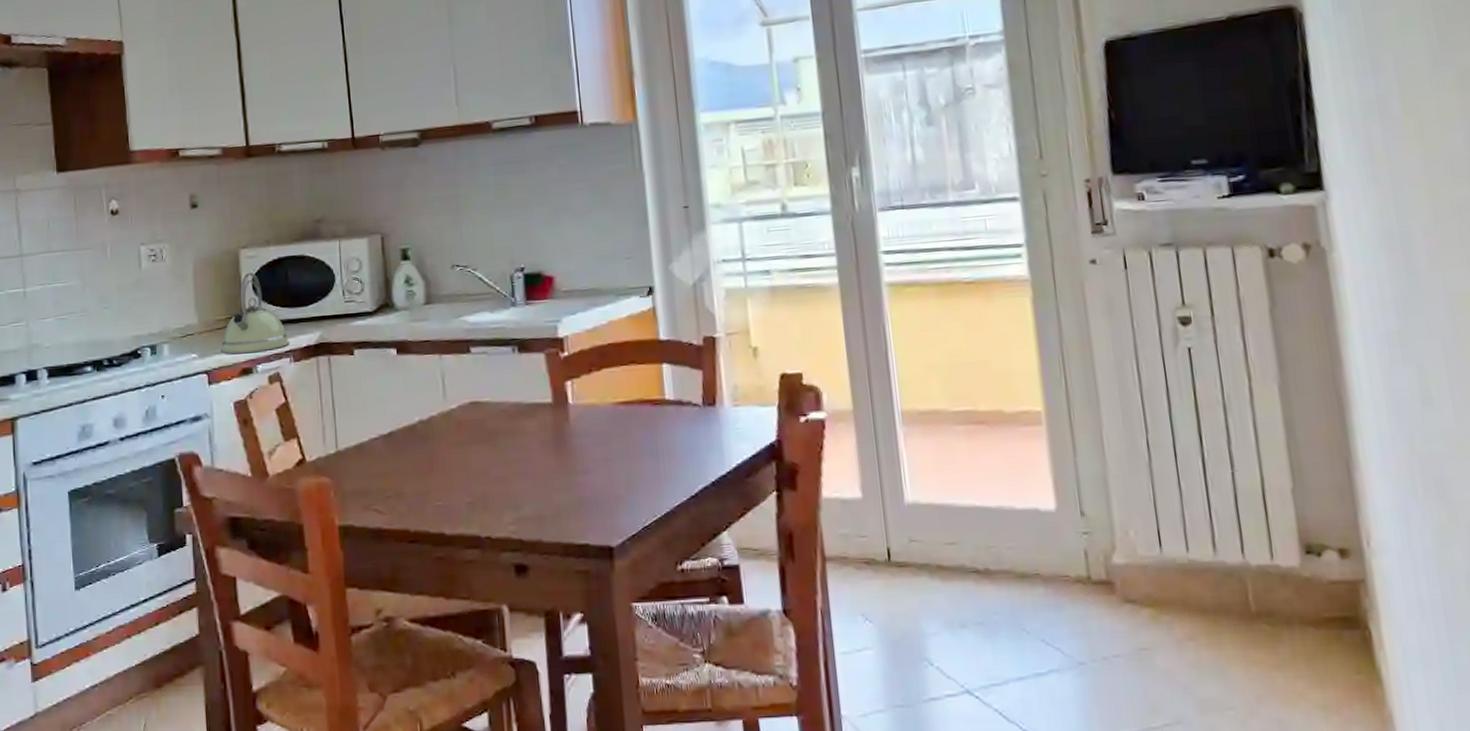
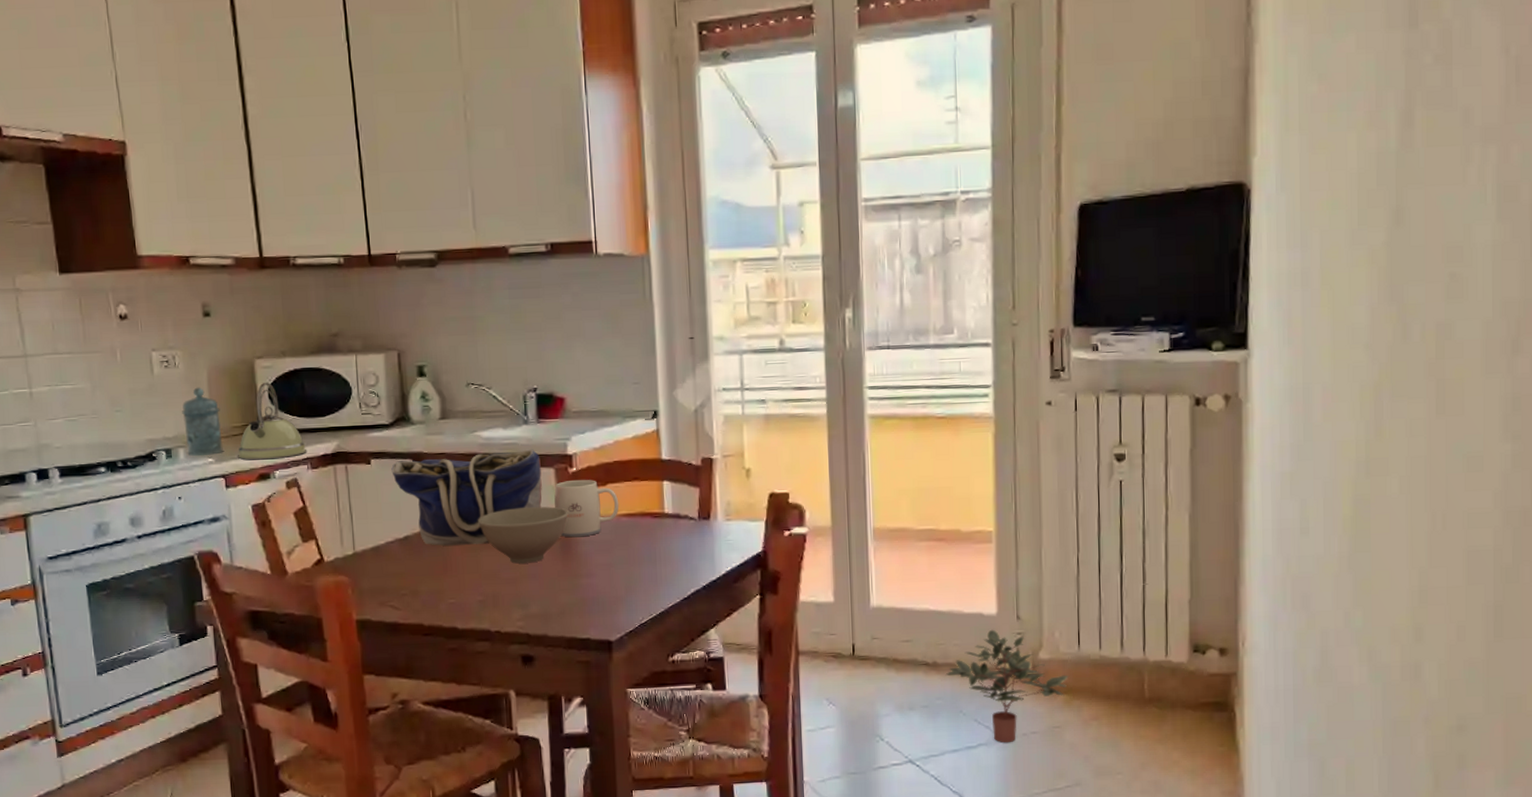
canister: none [167,280,207,353] -> present [182,387,223,457]
tote bag: none [375,333,533,442] -> present [391,449,542,546]
bowl: none [464,395,561,460] -> present [477,506,569,564]
mug: none [545,364,616,430] -> present [554,479,619,538]
potted plant: none [1000,528,1154,668] -> present [945,629,1070,743]

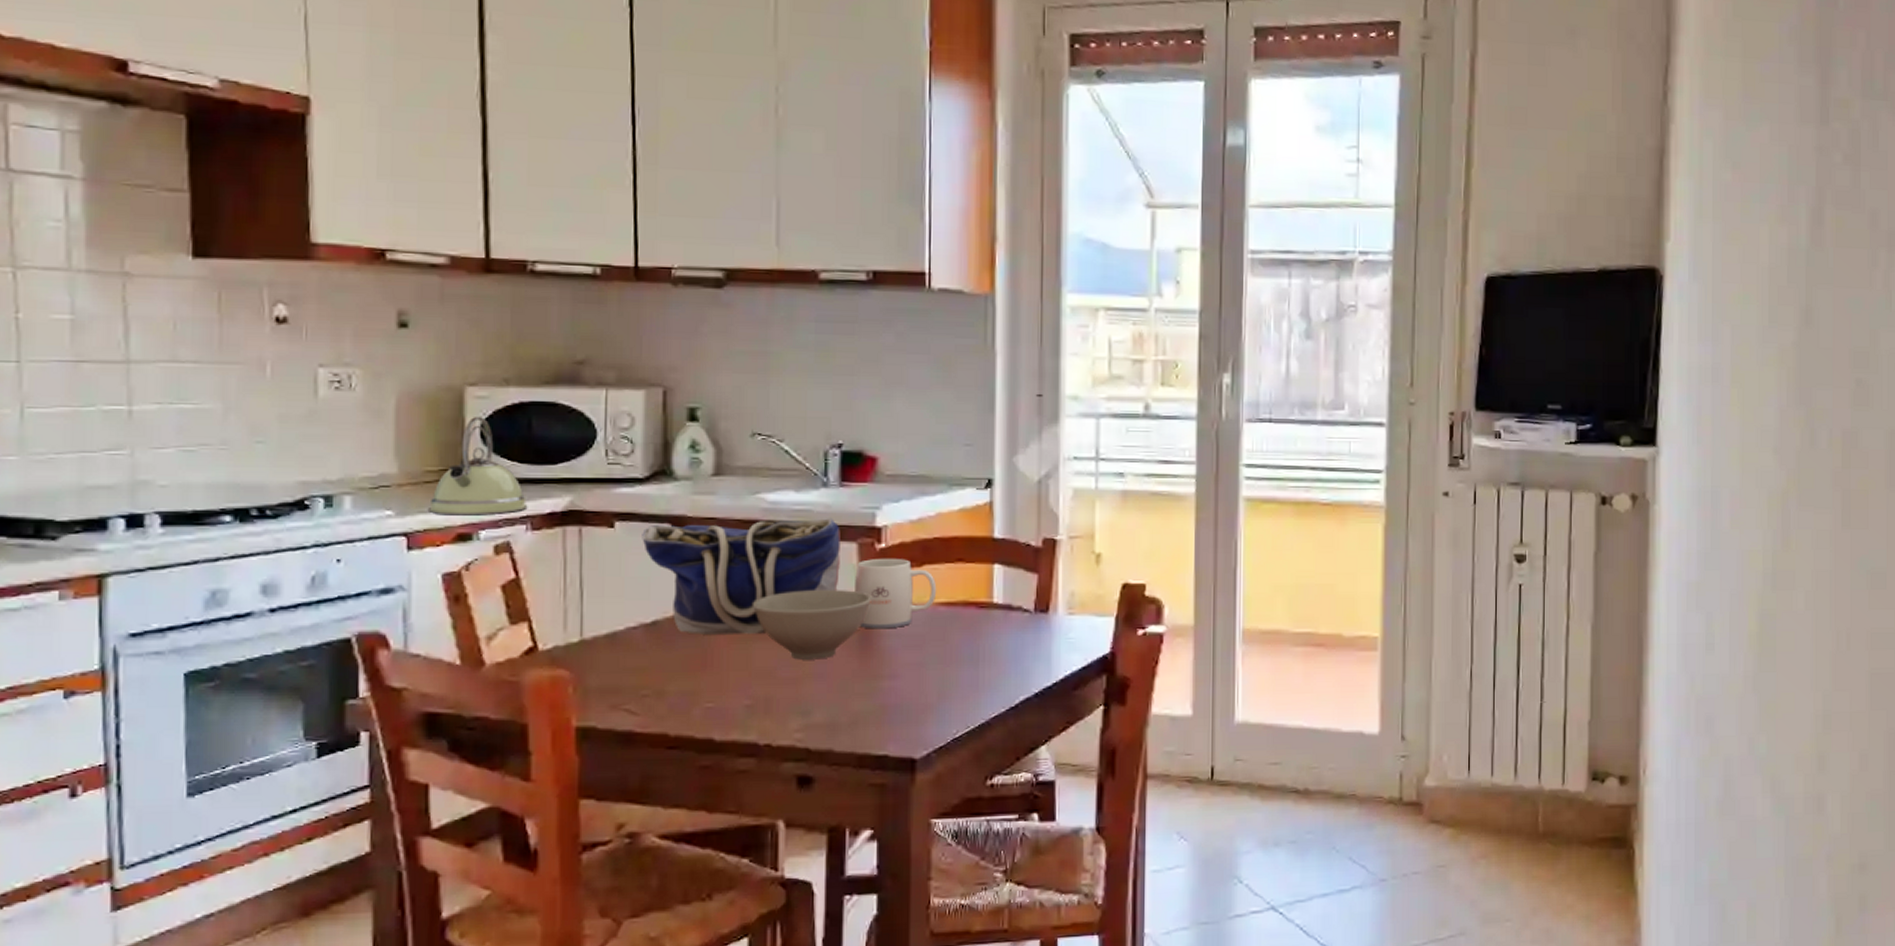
canister: present [182,387,223,457] -> none [354,417,410,508]
potted plant: present [945,629,1070,743] -> none [1318,751,1458,885]

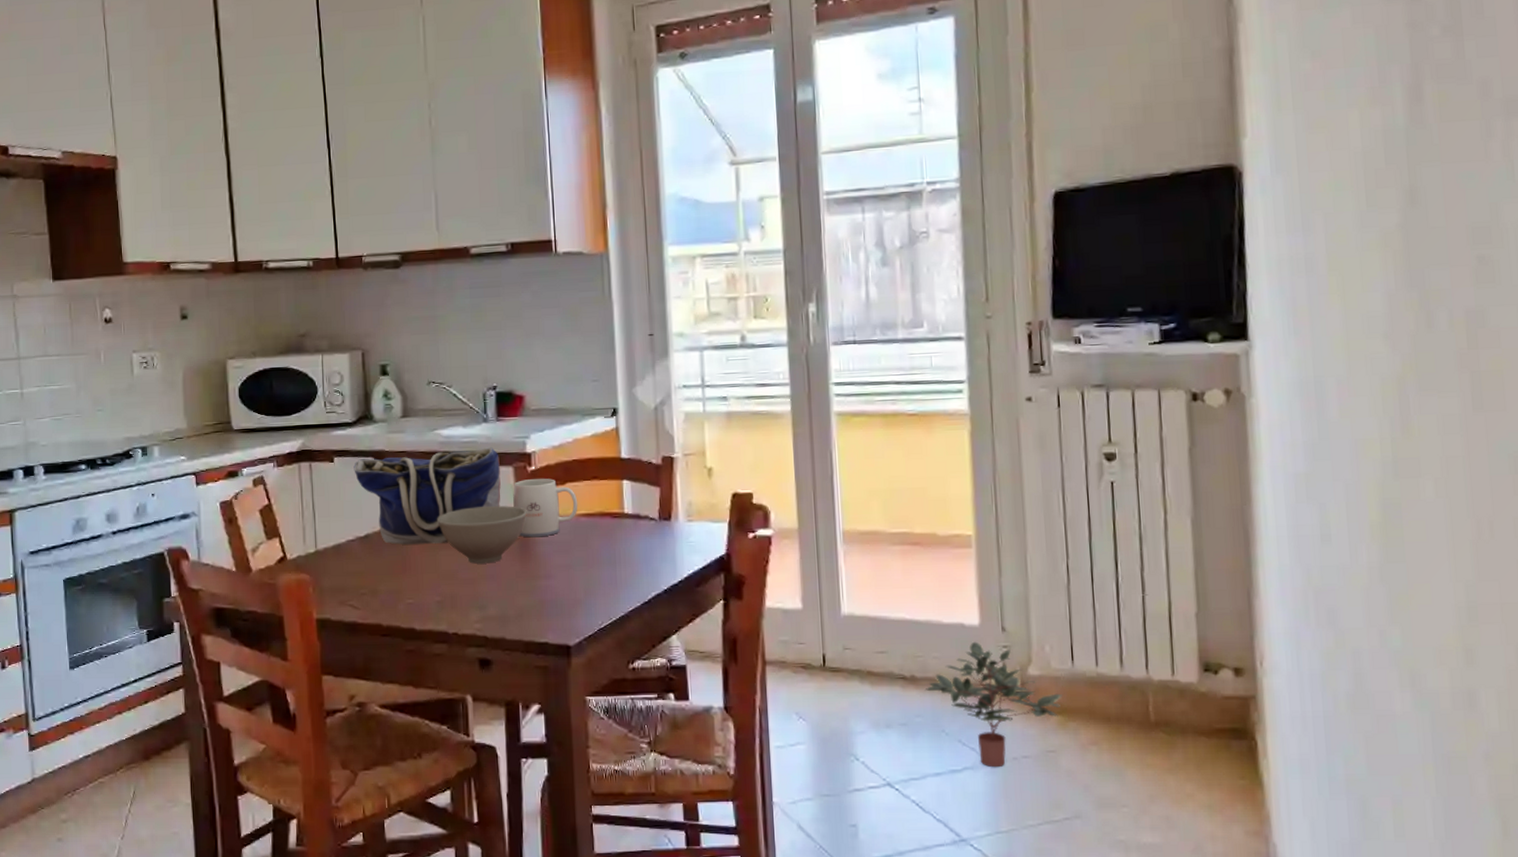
kettle: present [429,417,528,516] -> none [208,382,274,458]
potted plant: none [1318,751,1458,885] -> present [924,641,1064,767]

